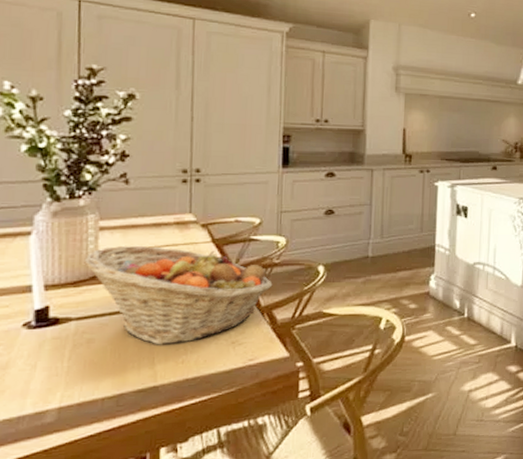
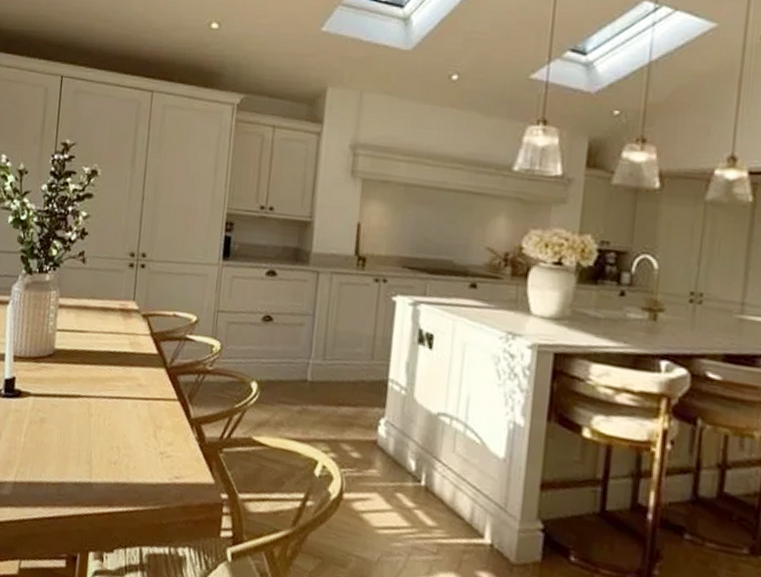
fruit basket: present [84,245,273,345] -> none [44,326,204,443]

